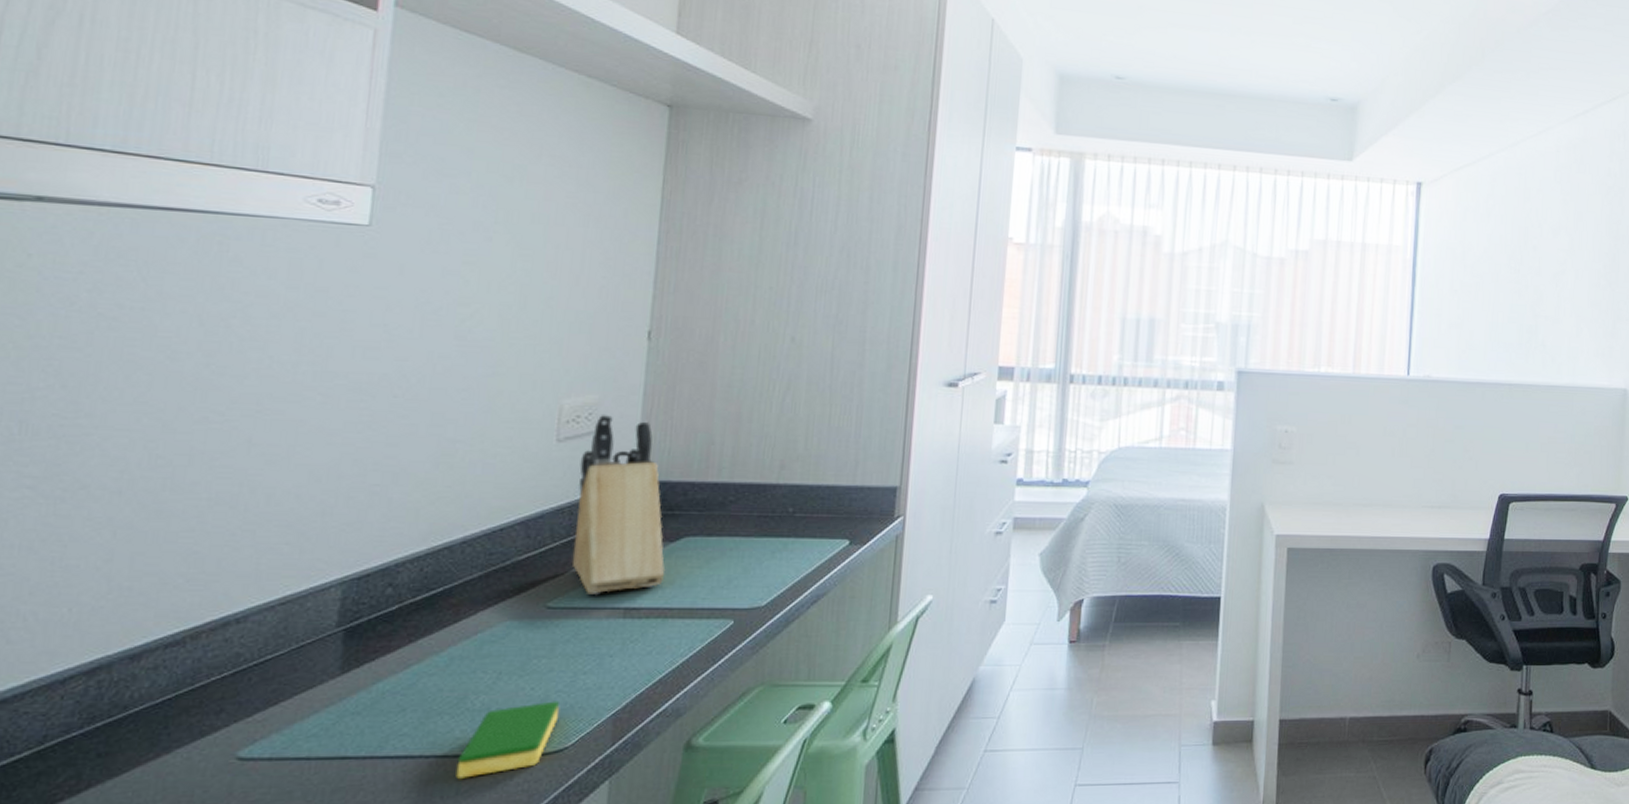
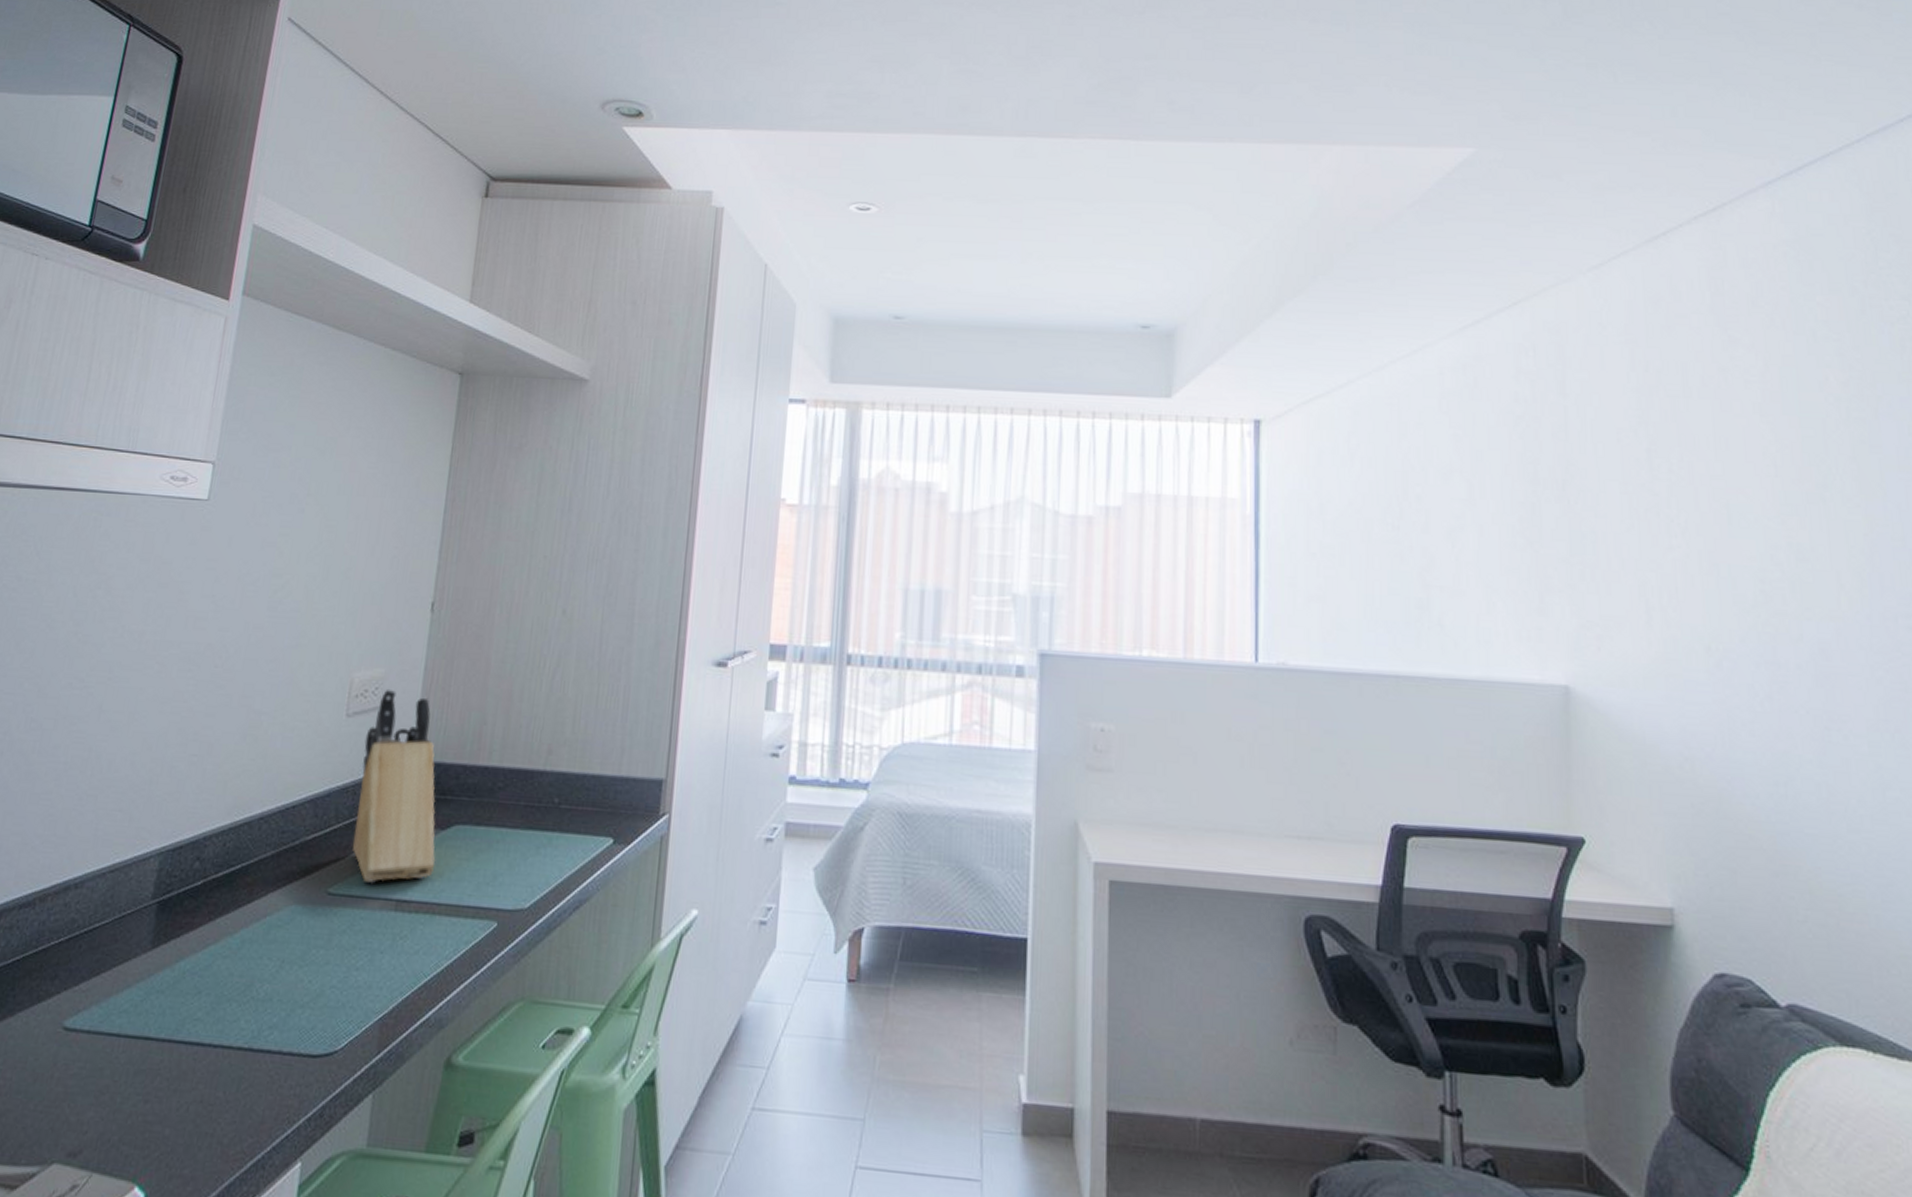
dish sponge: present [456,701,560,778] -> none [238,997,333,1074]

